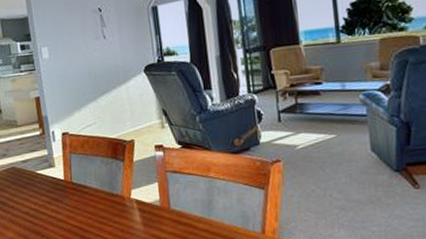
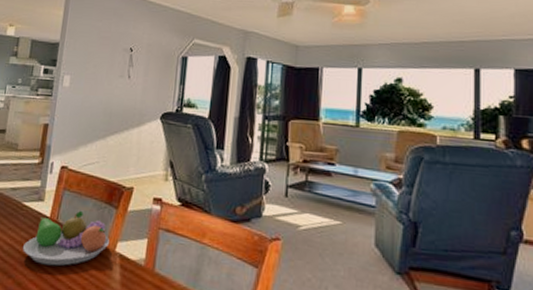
fruit bowl: none [46,170,124,221] -> present [22,211,109,266]

